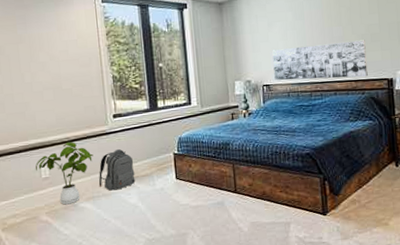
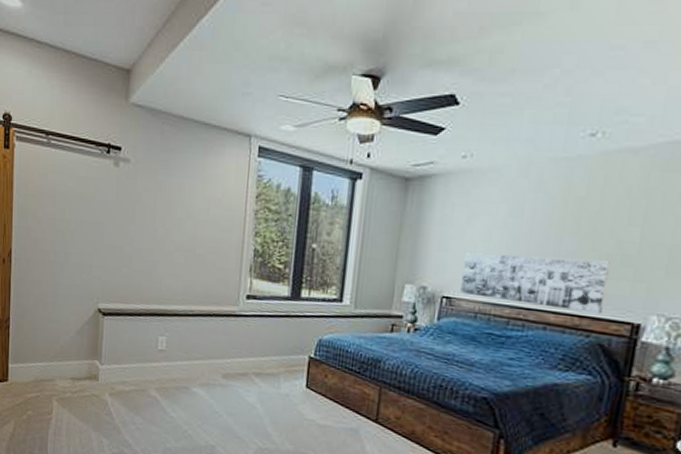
house plant: present [35,142,93,205] -> none [152,316,216,386]
backpack: present [98,149,136,191] -> none [216,336,260,383]

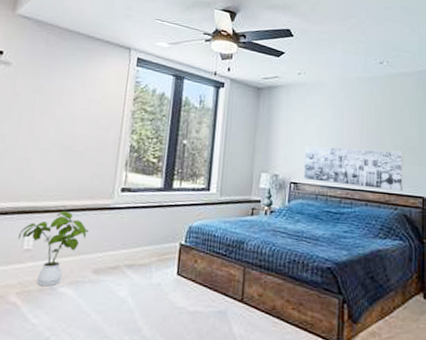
house plant: none [152,316,216,386] -> present [17,211,89,287]

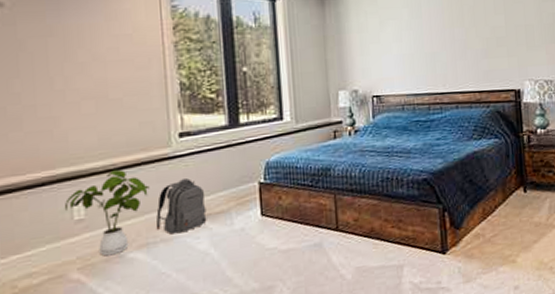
backpack: none [86,229,133,278] -> present [155,178,207,235]
wall art: present [304,146,403,191] -> none [384,44,493,90]

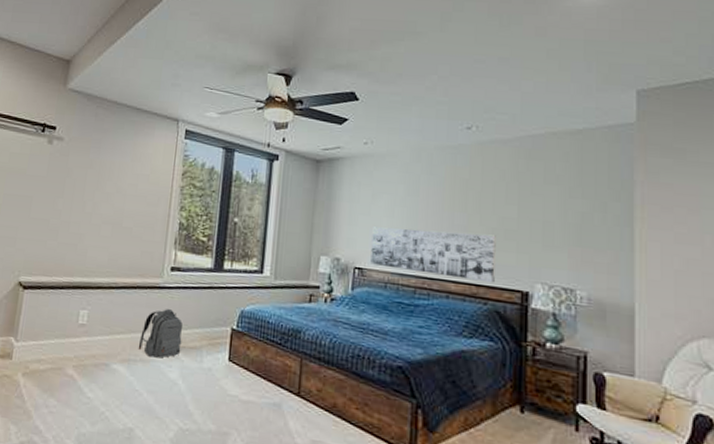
house plant: present [64,170,150,257] -> none [73,288,140,363]
wall art: none [384,44,493,90] -> present [370,227,496,283]

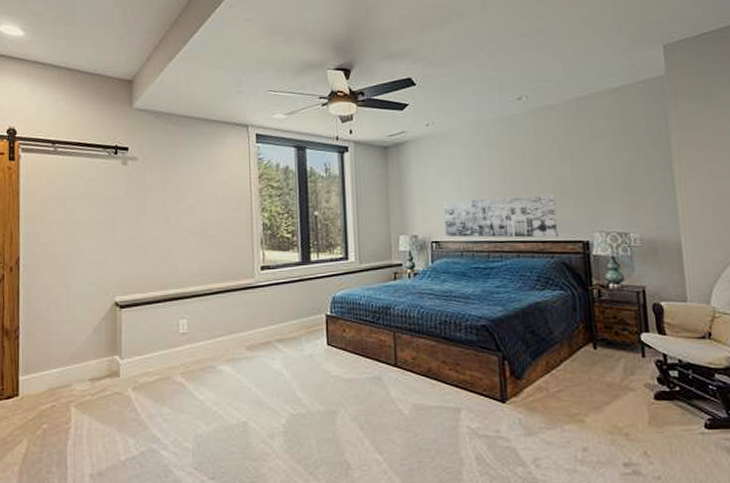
backpack: present [138,309,183,358] -> none [240,306,281,353]

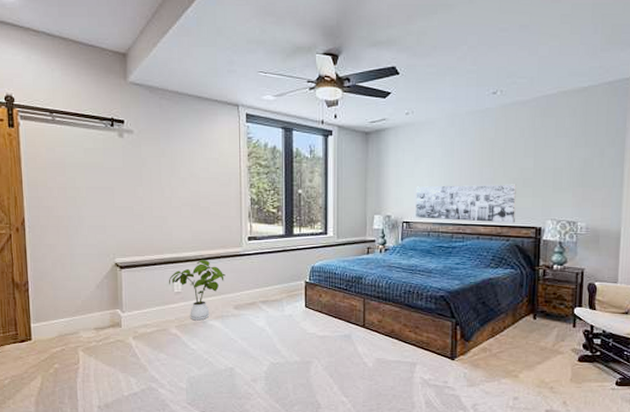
house plant: none [172,294,236,366] -> present [168,260,226,321]

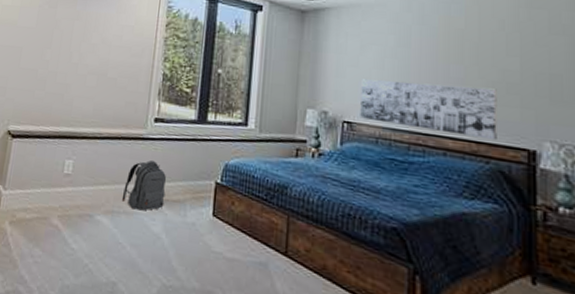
house plant: present [168,260,226,321] -> none [59,139,123,214]
backpack: none [228,272,265,312] -> present [121,160,167,211]

